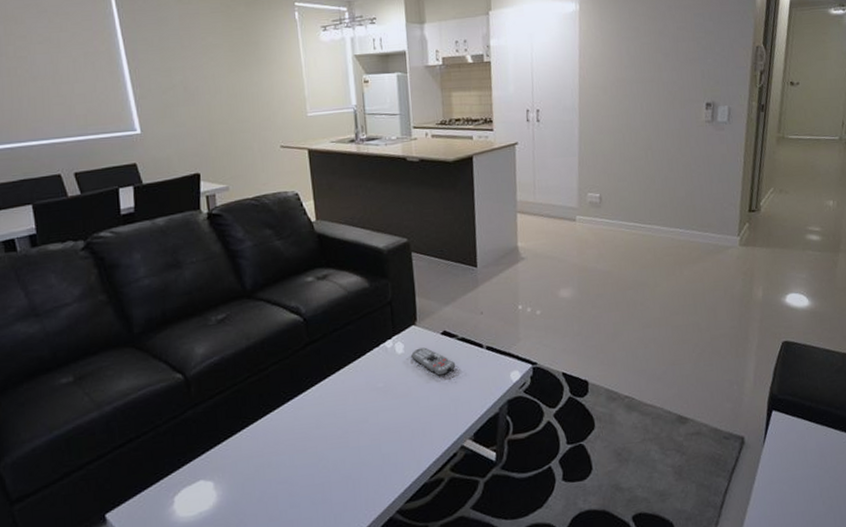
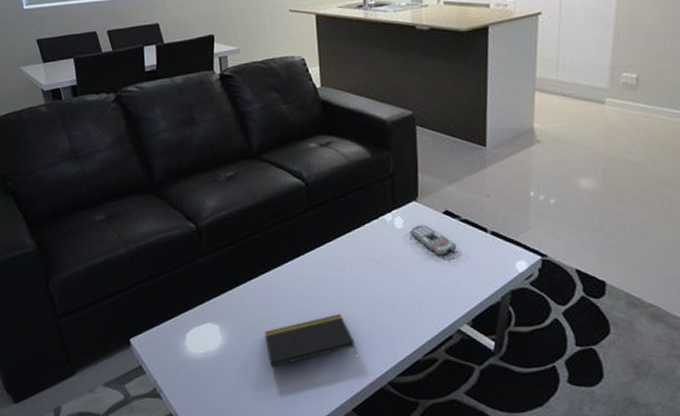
notepad: none [264,448,363,518] -> present [264,313,356,368]

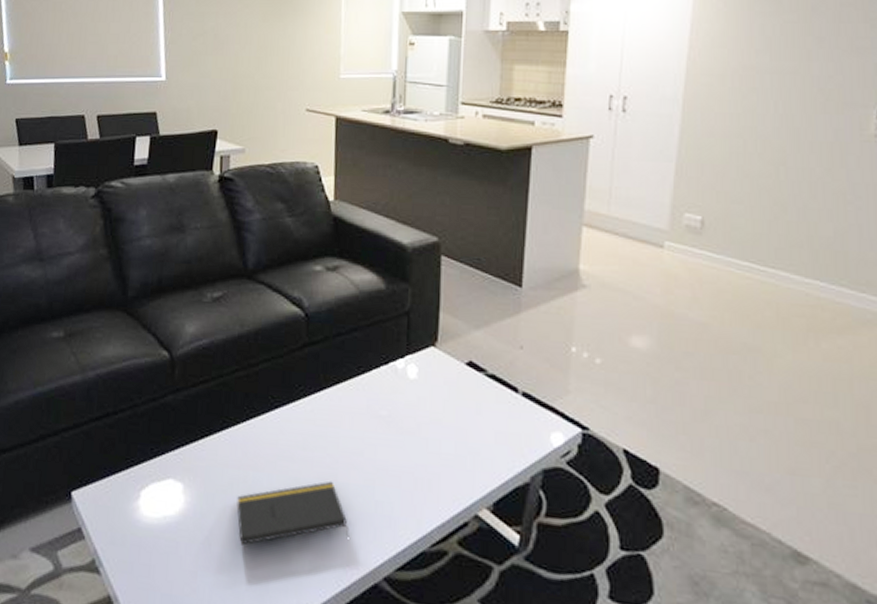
remote control: present [411,225,457,255] -> none [426,376,480,418]

